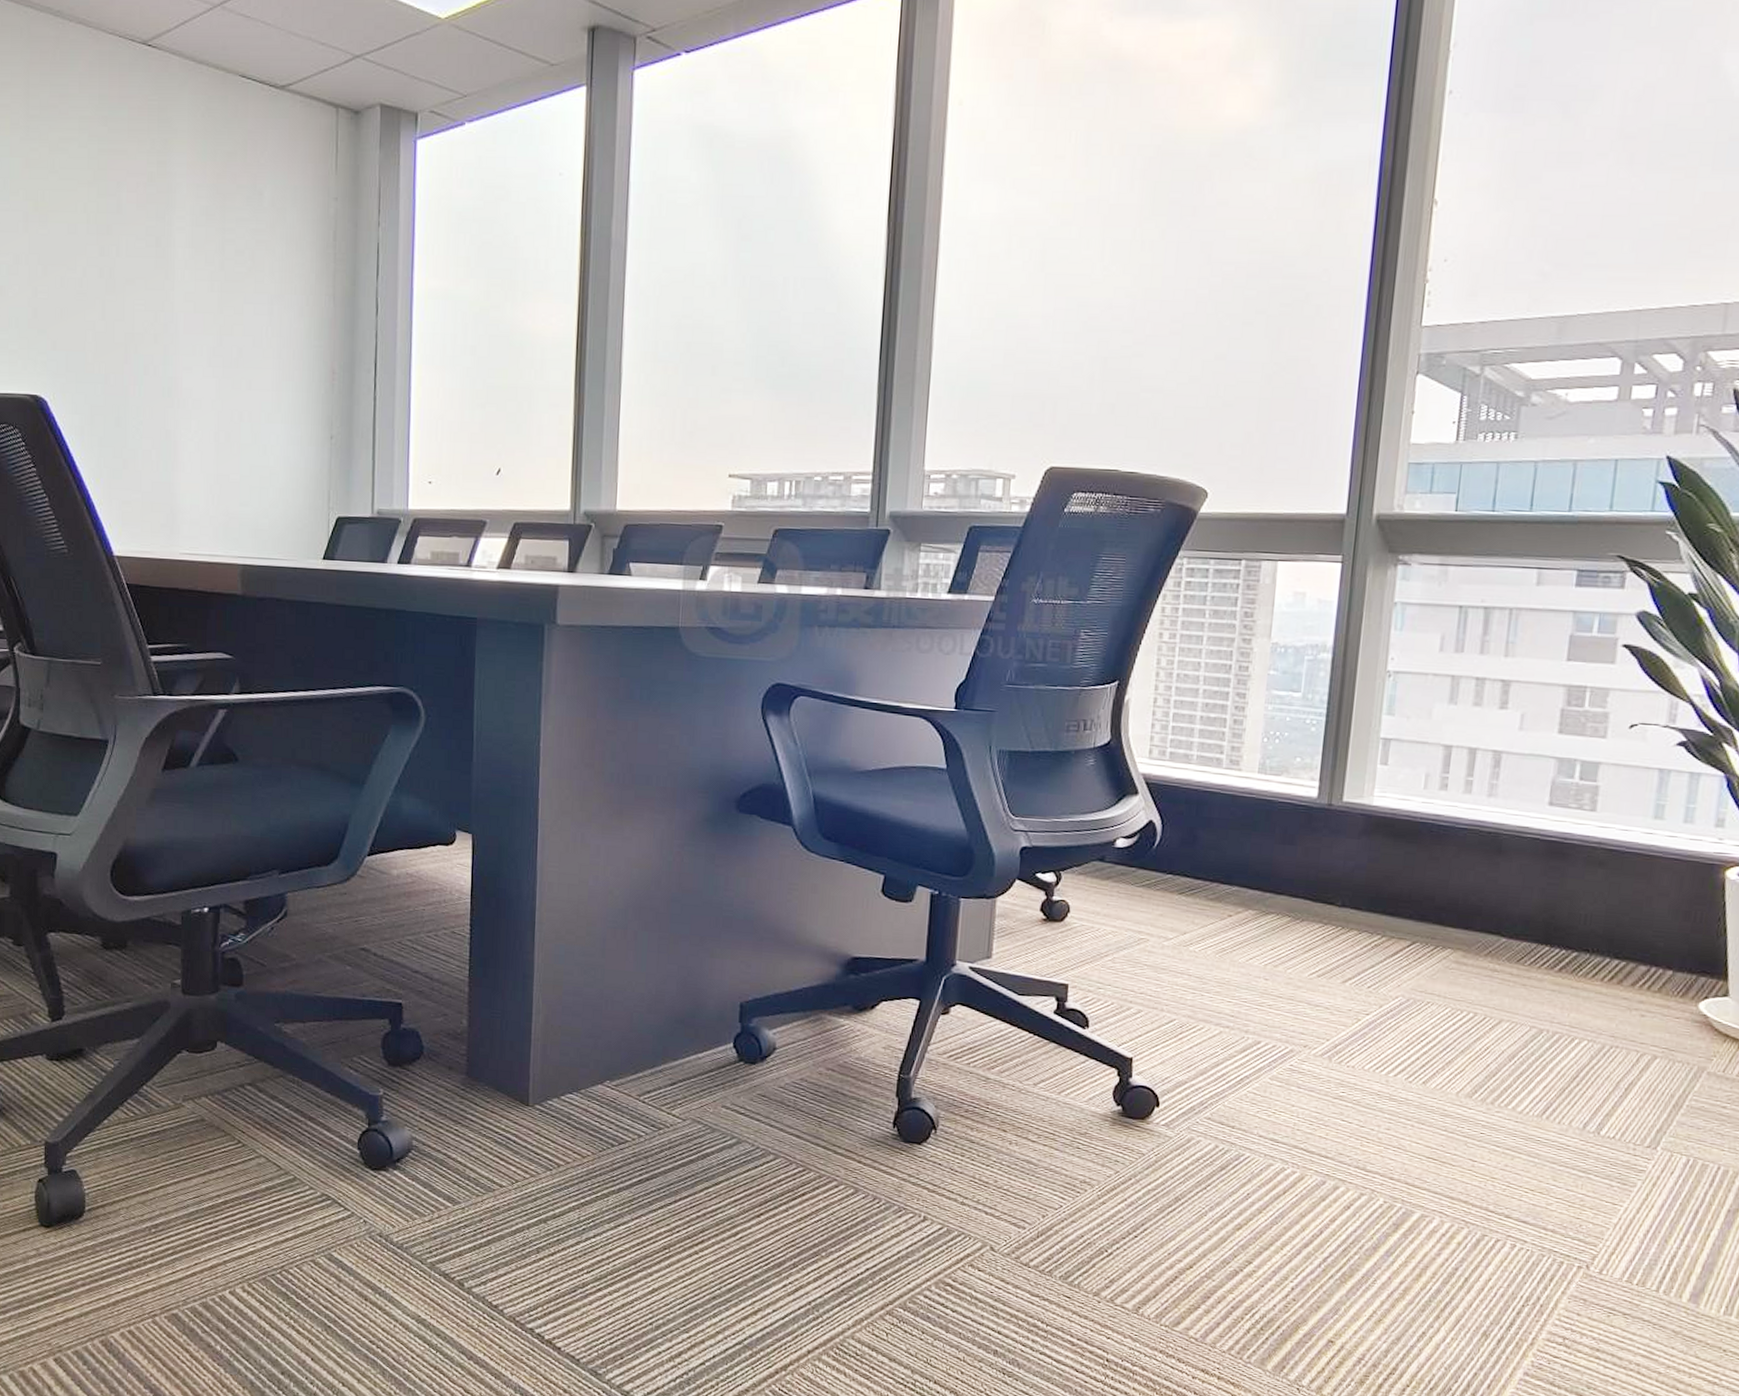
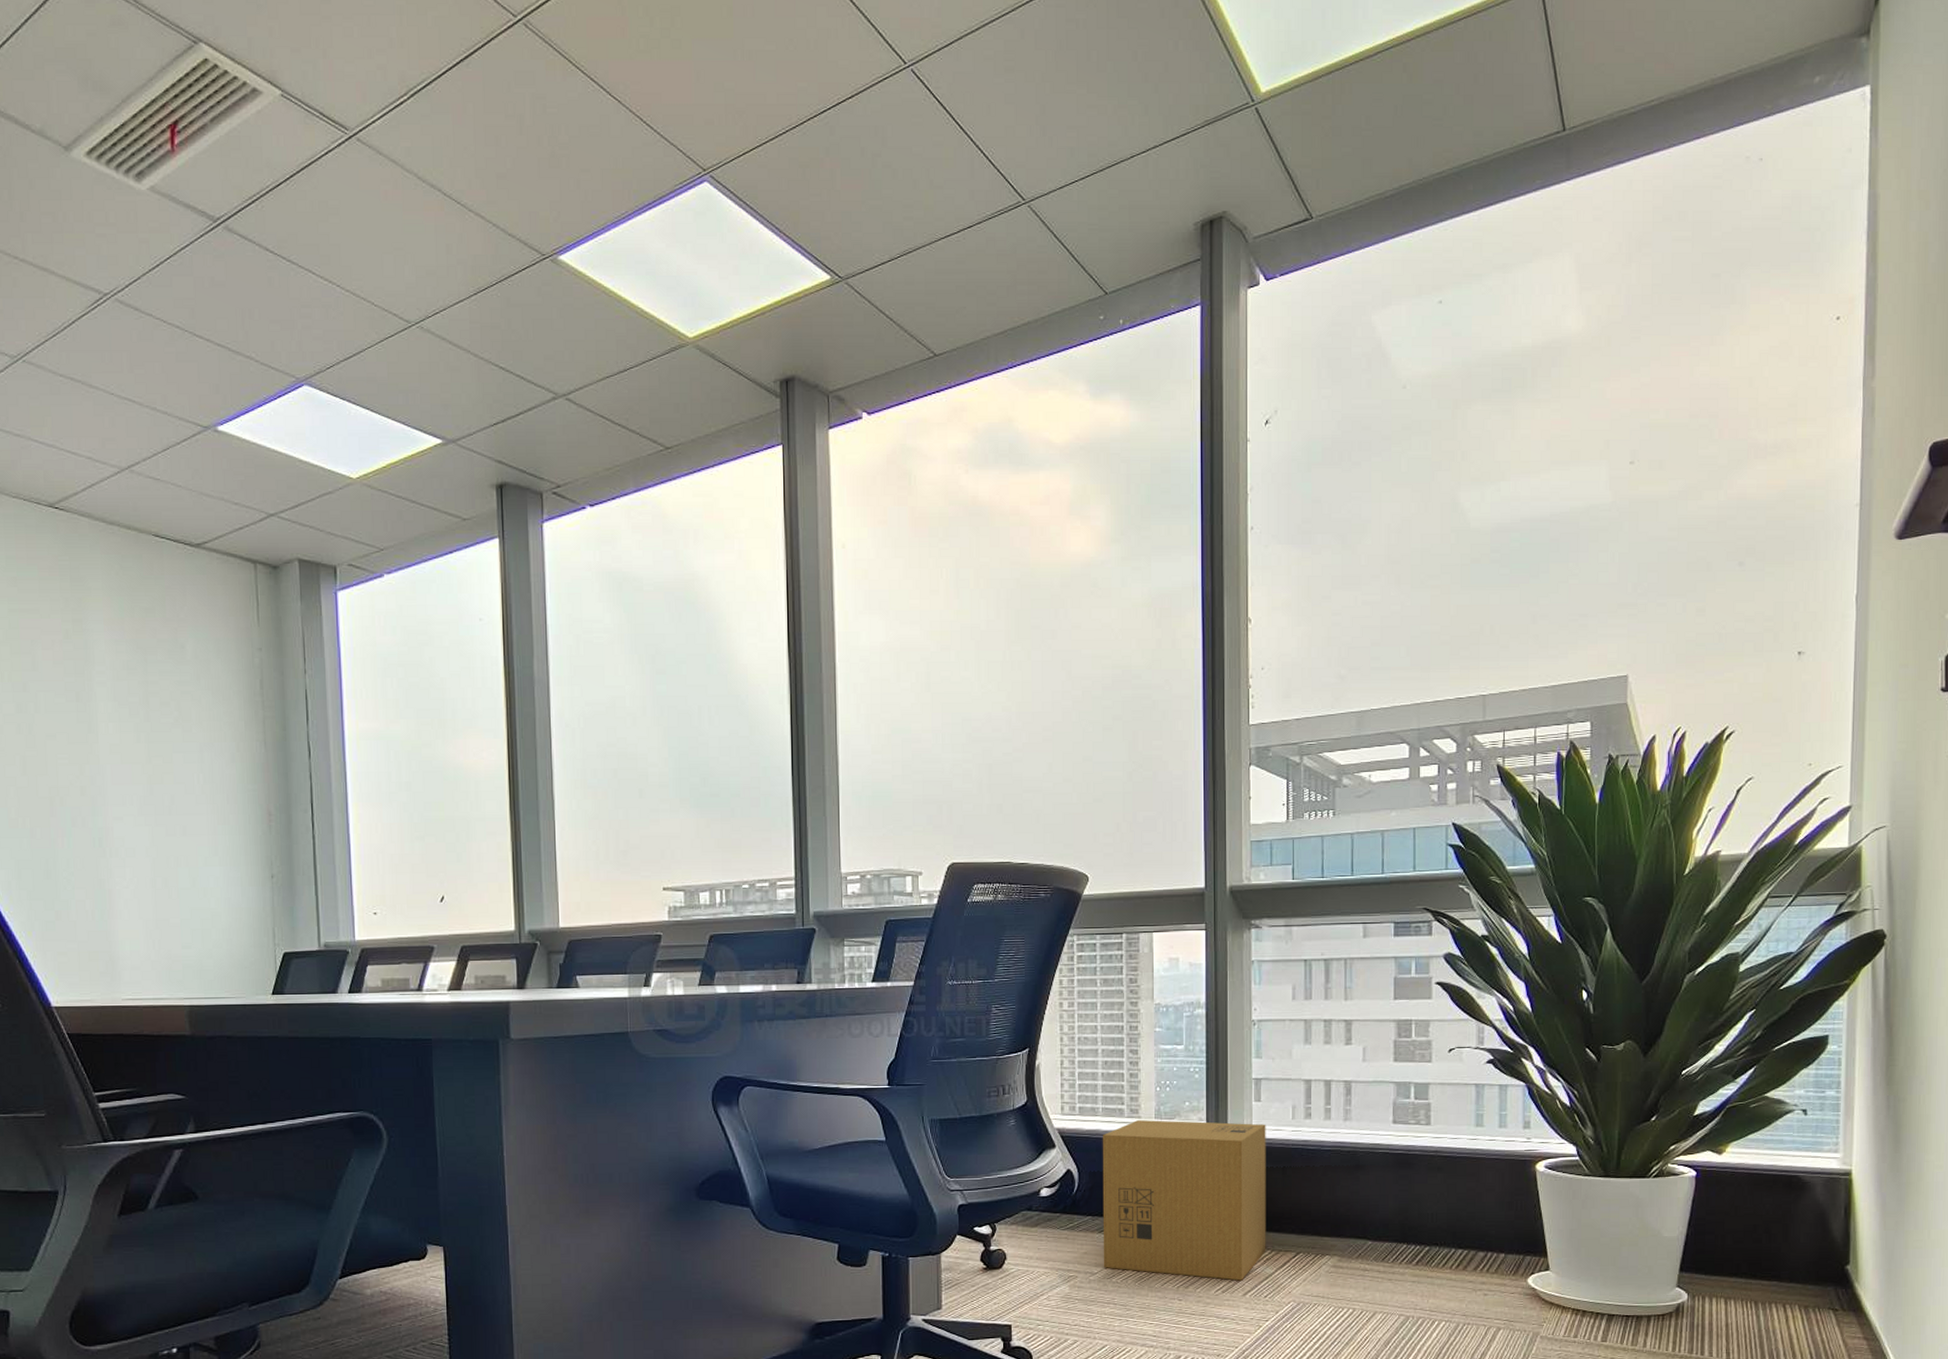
cardboard box: none [1180,773,1391,966] -> present [1102,1120,1266,1281]

